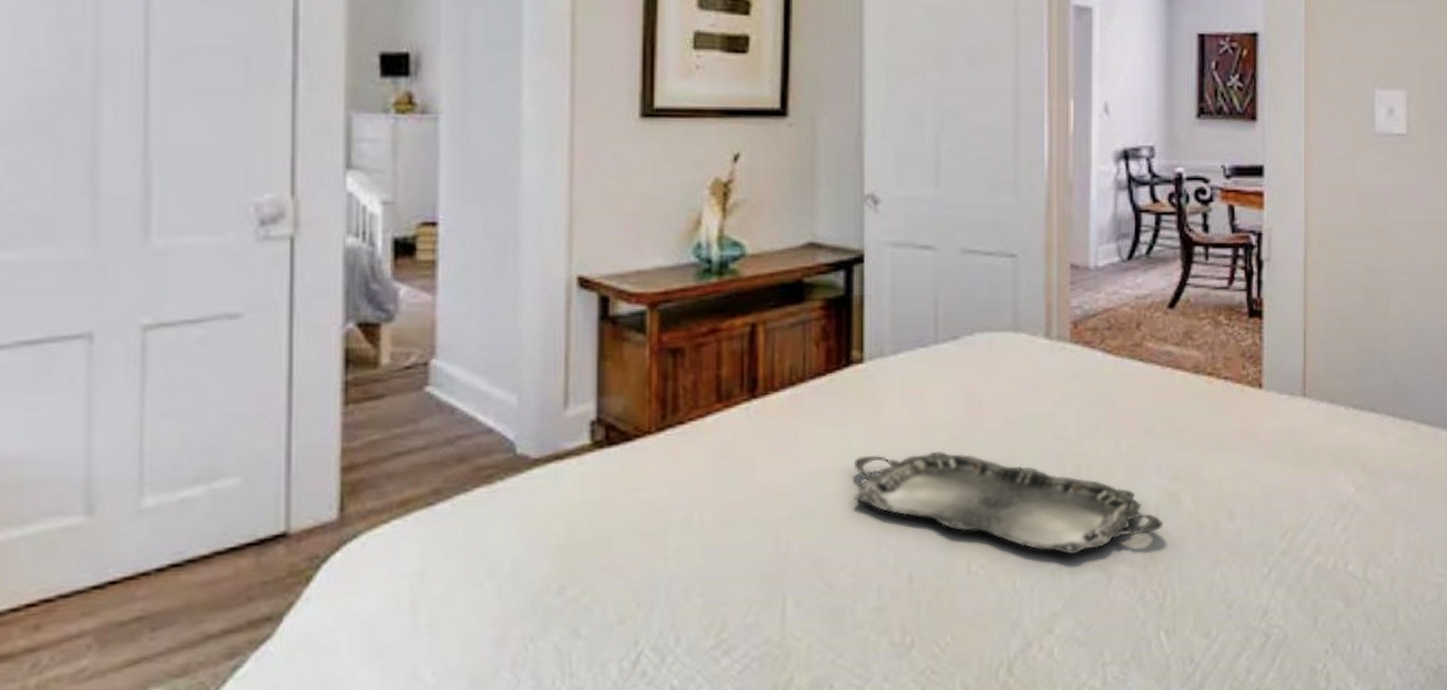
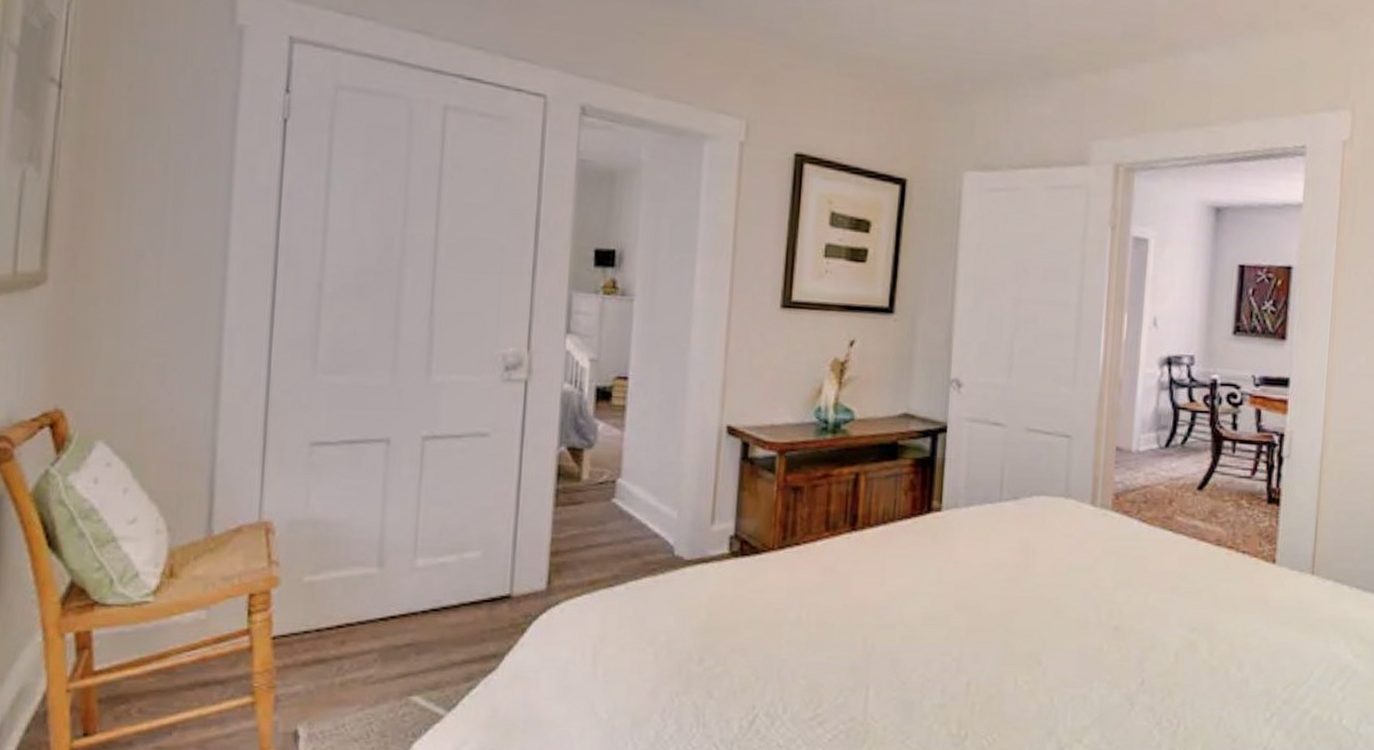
serving tray: present [854,452,1164,554] -> none [927,584,1181,681]

